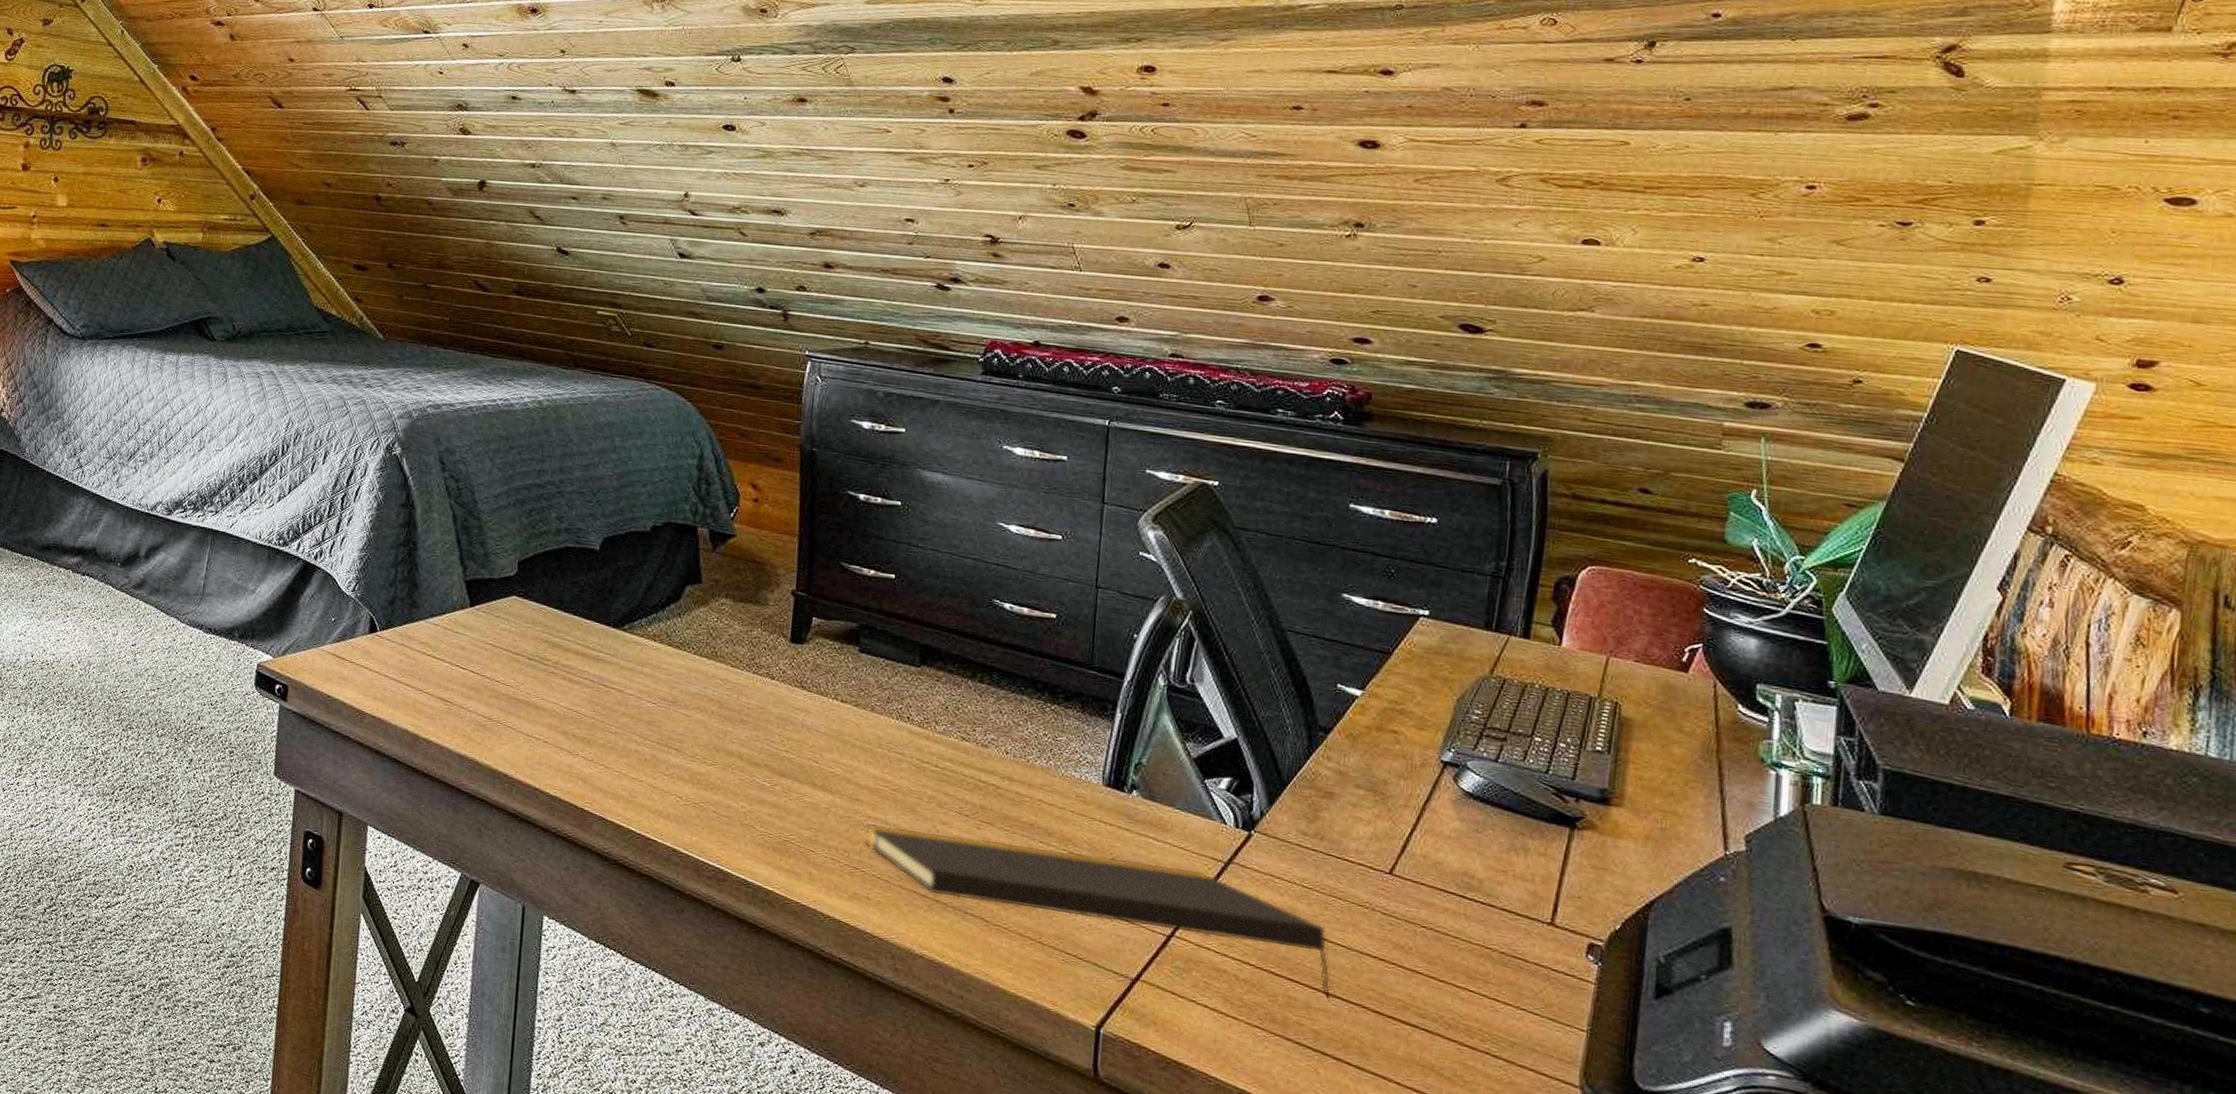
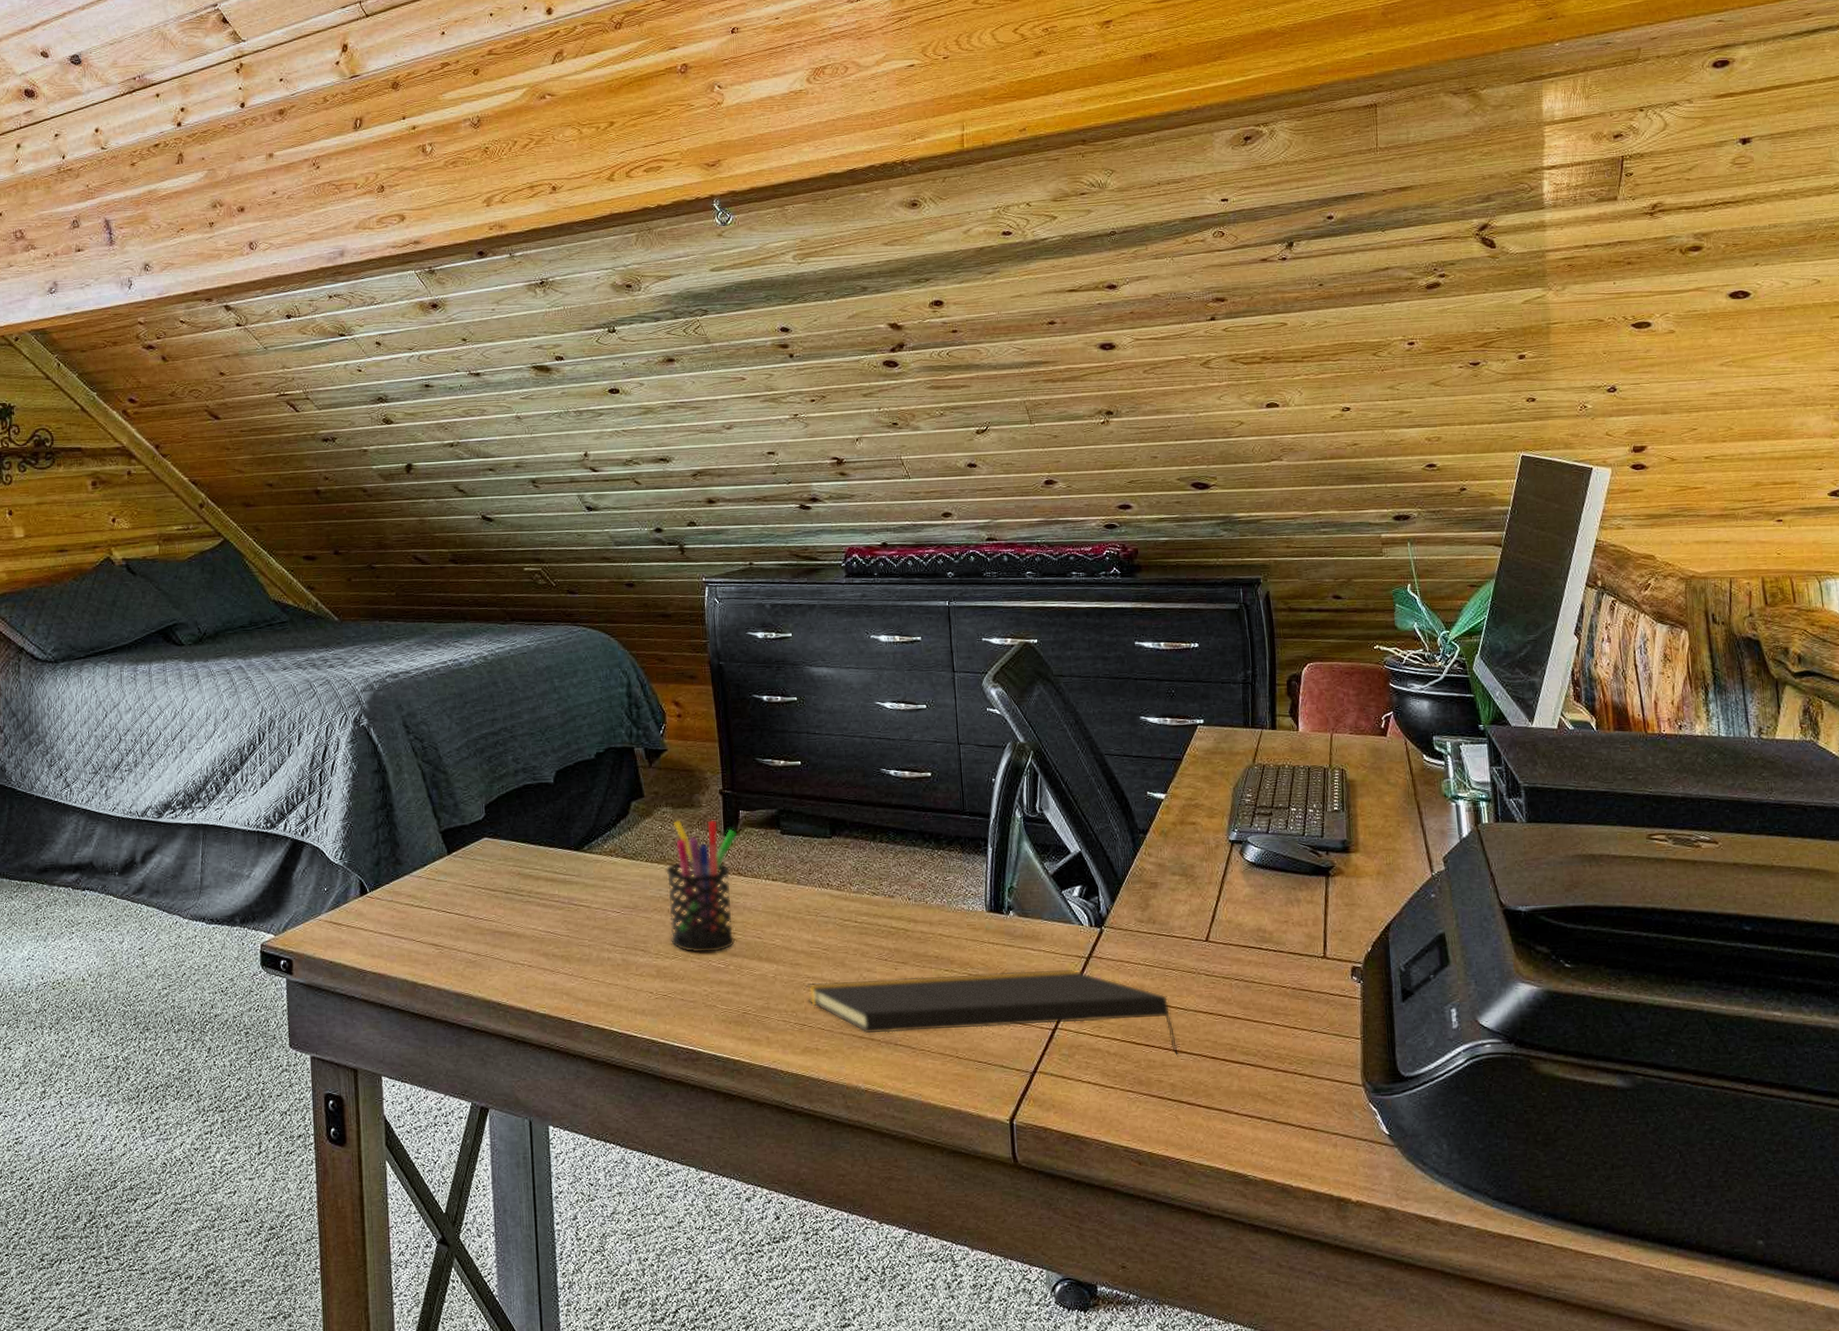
pen holder: none [711,614,807,769] -> present [666,819,738,953]

